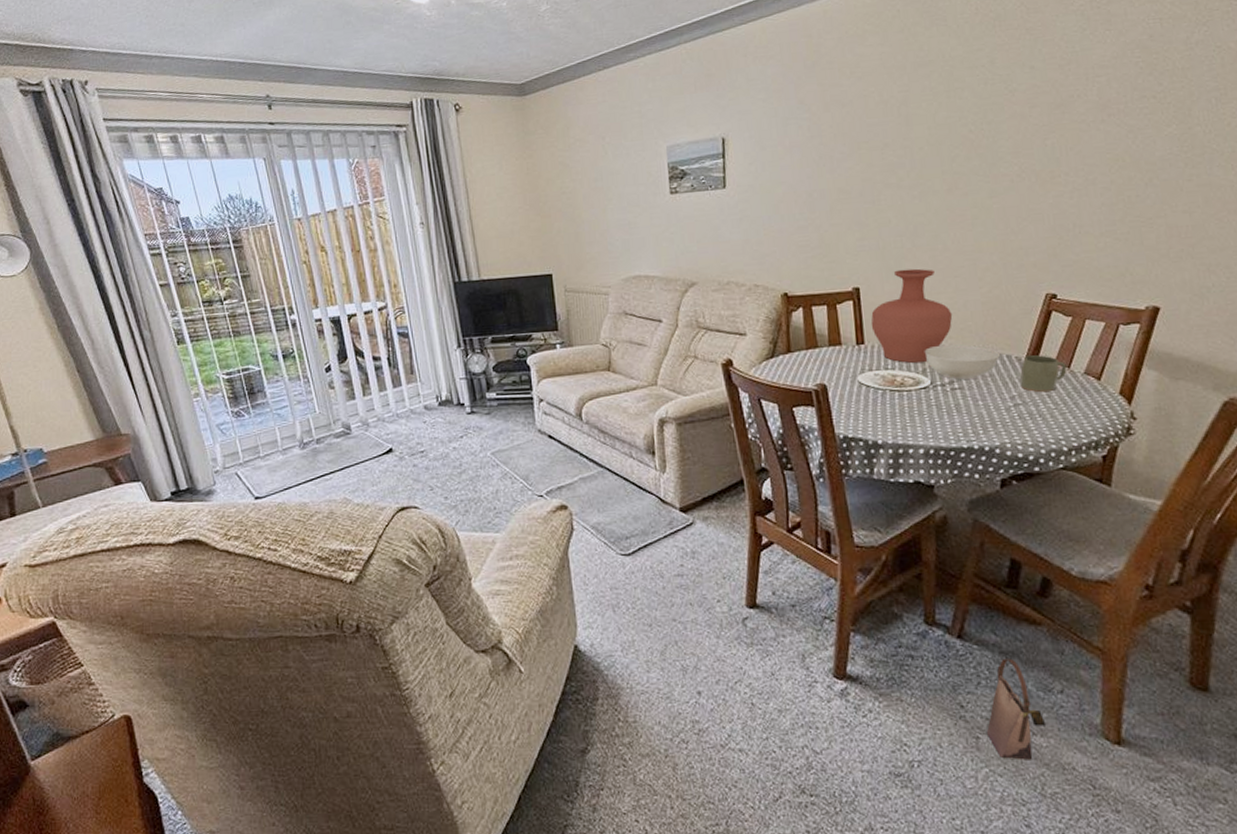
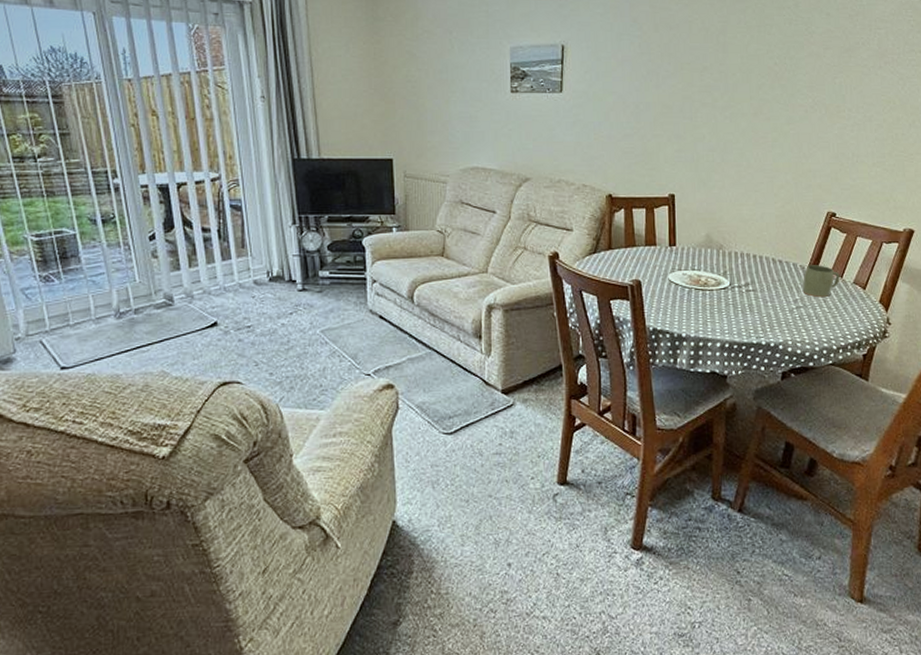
vase: present [871,268,953,363] -> none [682,181,751,265]
bowl: present [924,344,1000,381] -> none [726,251,787,284]
handbag: present [986,658,1047,760] -> none [757,529,806,619]

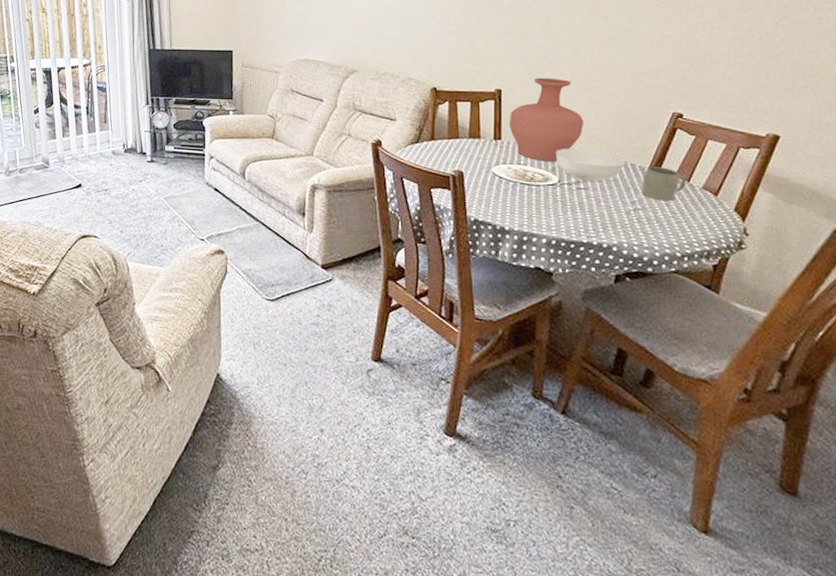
vase: none [682,181,751,265] -> present [509,77,584,161]
bowl: none [726,251,787,284] -> present [555,148,625,183]

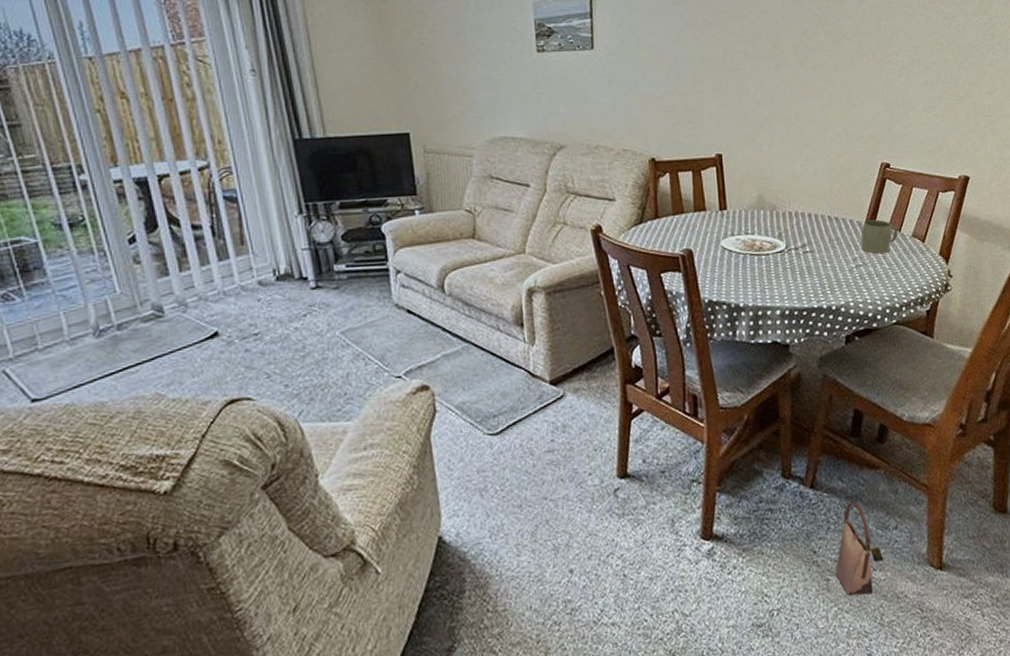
vase: present [509,77,584,161] -> none [732,137,804,228]
bowl: present [555,148,625,183] -> none [780,209,844,244]
handbag: none [580,438,638,536] -> present [835,502,884,596]

